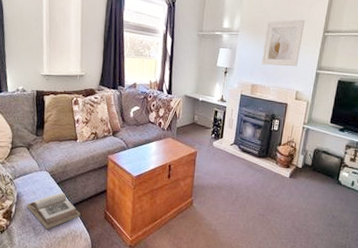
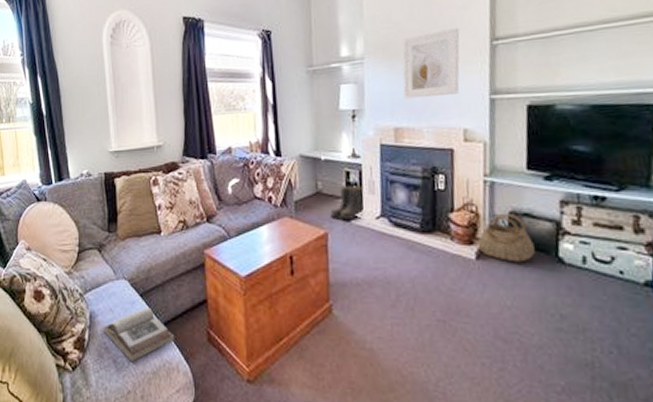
boots: none [200,121,224,144] -> present [330,186,364,220]
basket: none [292,149,326,182] -> present [477,212,535,263]

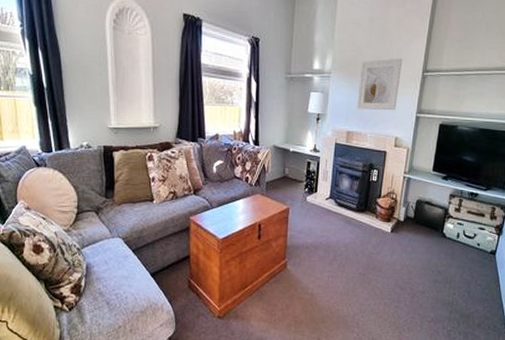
book: present [103,307,175,363] -> none [98,260,161,304]
boots: present [330,186,364,220] -> none [292,173,318,199]
basket: present [477,212,535,263] -> none [393,200,429,236]

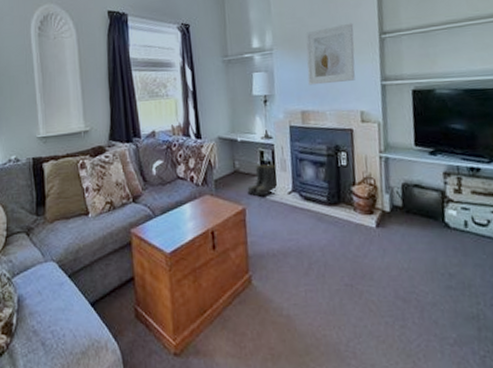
boots: none [292,173,318,199] -> present [247,164,277,196]

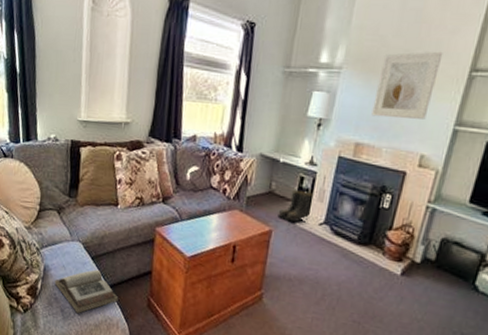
book: none [31,287,104,344] -> present [54,269,119,314]

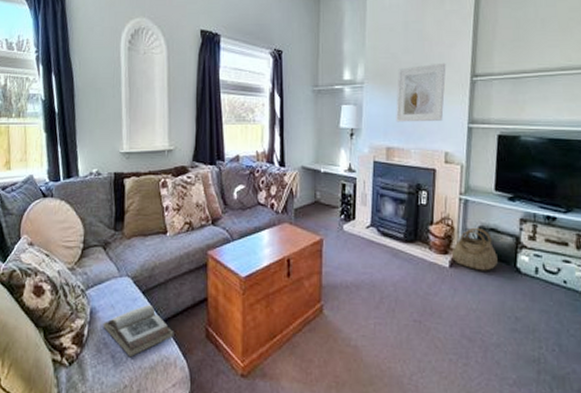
boots: present [277,190,312,222] -> none [326,197,356,227]
basket: none [405,238,456,284] -> present [451,227,498,271]

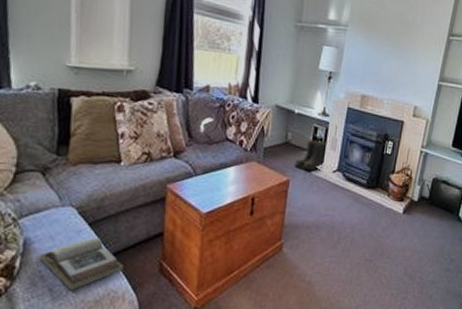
boots: none [326,197,356,227] -> present [294,140,326,170]
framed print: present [396,62,446,122] -> none [374,16,428,75]
basket: present [451,227,498,271] -> none [406,178,445,218]

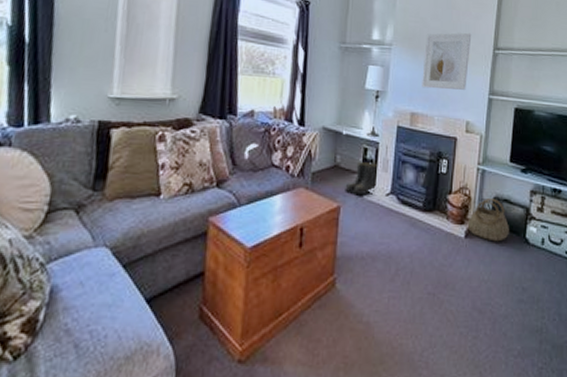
book: present [39,236,124,291] -> none [65,280,160,347]
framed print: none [374,16,428,75] -> present [422,32,472,90]
basket: none [406,178,445,218] -> present [467,197,509,242]

